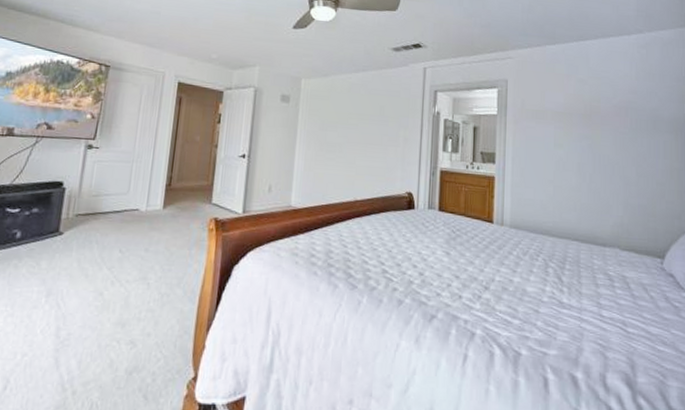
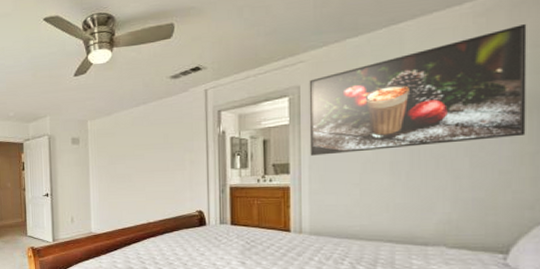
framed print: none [513,60,674,154] -> present [309,24,527,156]

